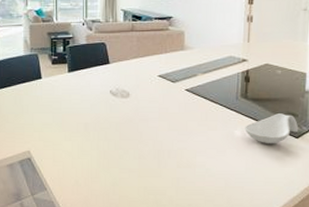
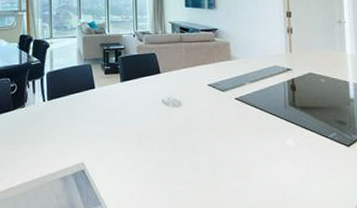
spoon rest: present [245,113,299,143] -> none [296,122,349,152]

